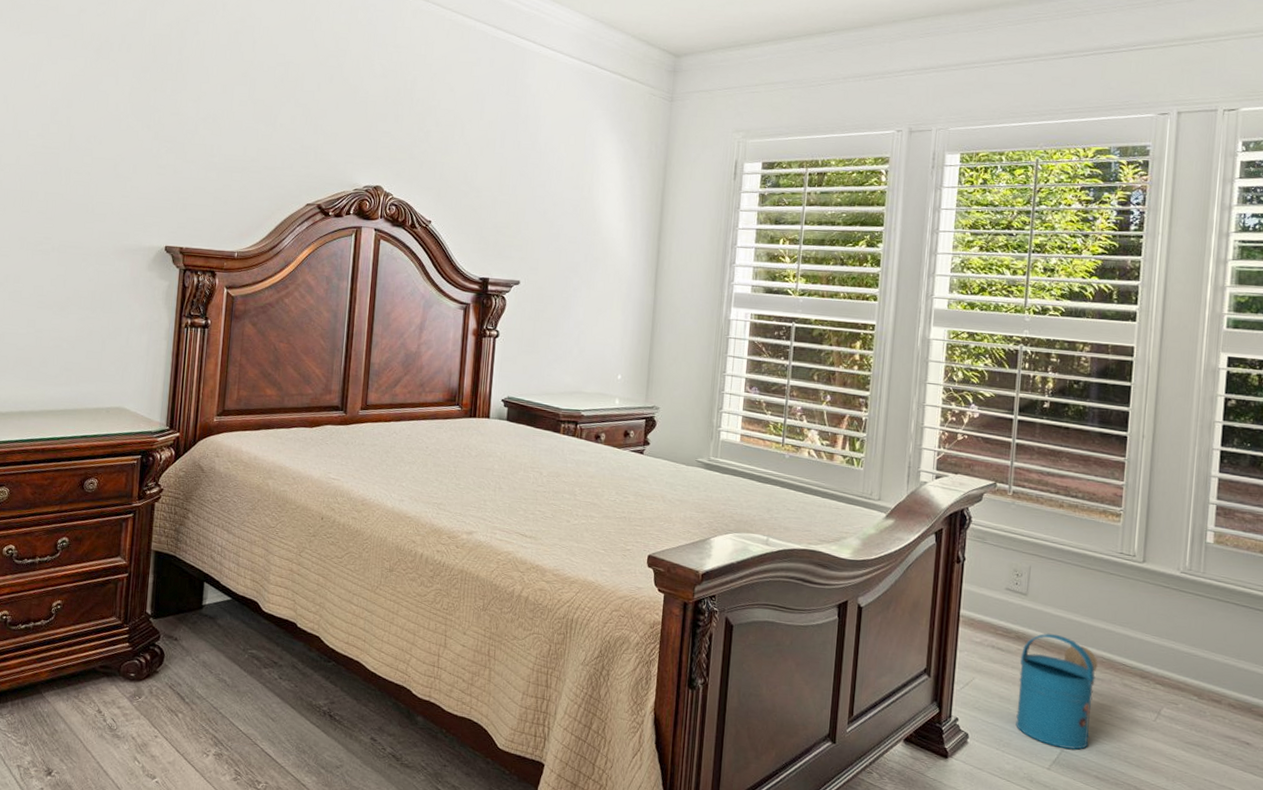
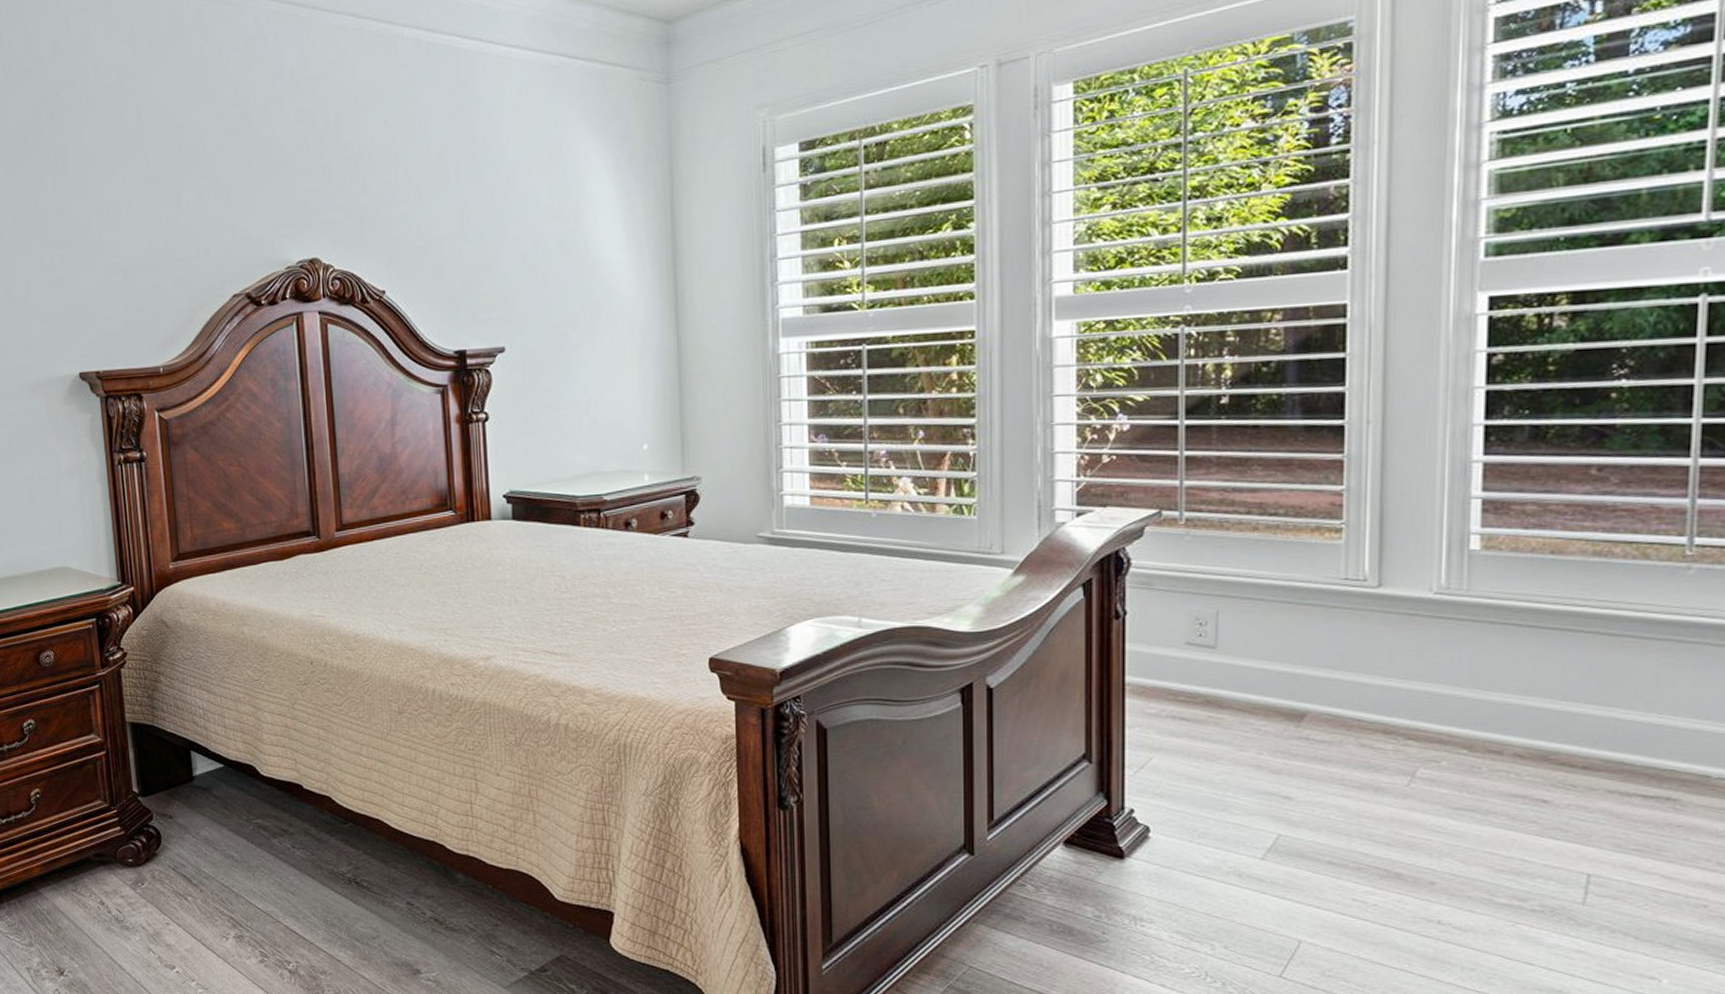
watering can: present [1015,633,1098,750] -> none [1212,692,1322,832]

